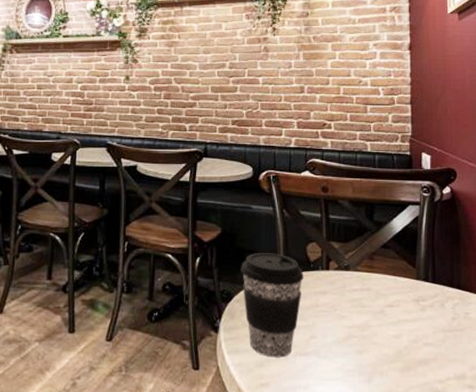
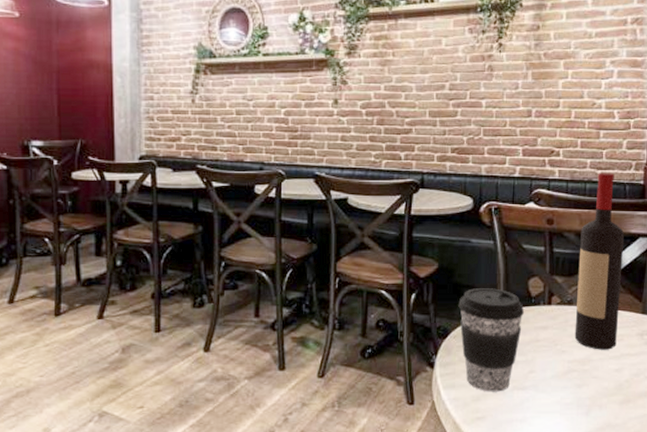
wine bottle: none [353,144,395,316] -> present [574,173,625,350]

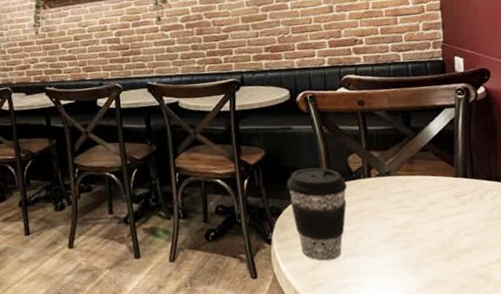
wine bottle: present [574,173,625,350] -> none [390,53,435,214]

